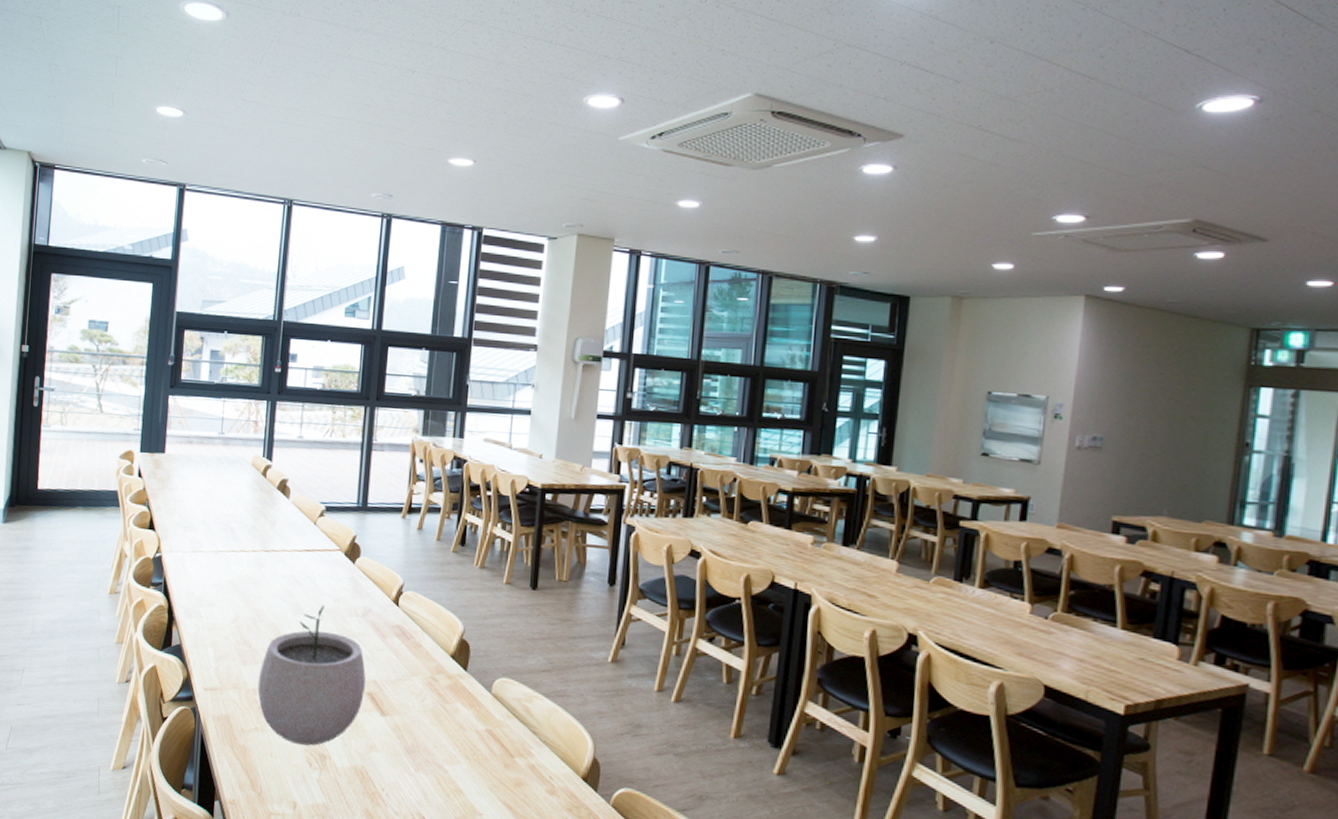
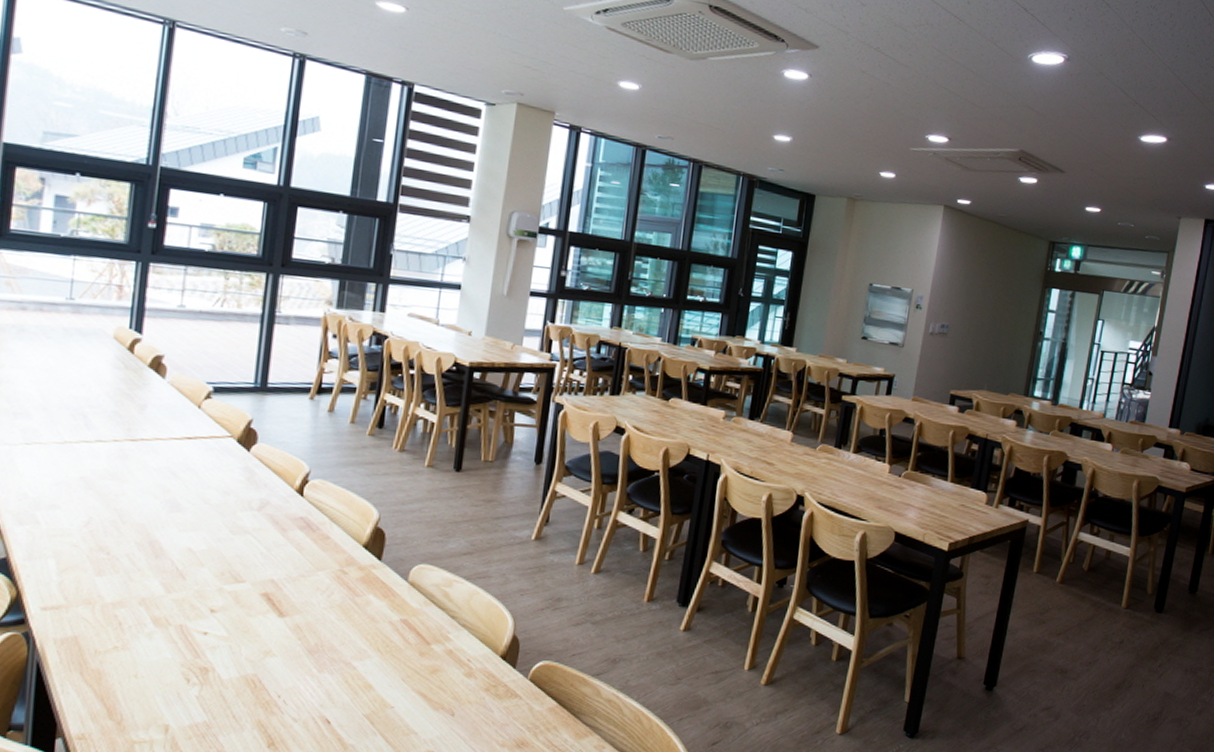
plant pot: present [257,605,366,746] -> none [118,500,261,660]

